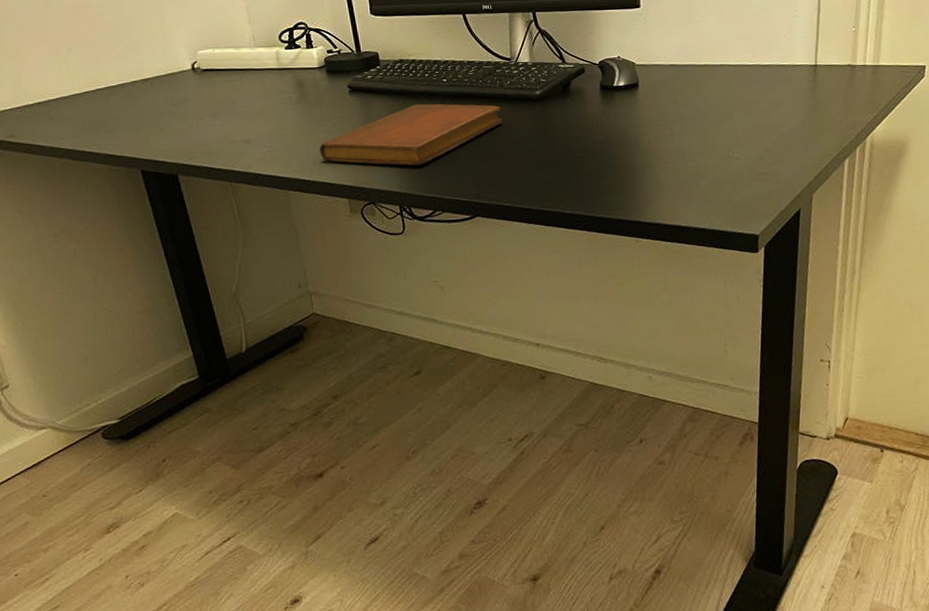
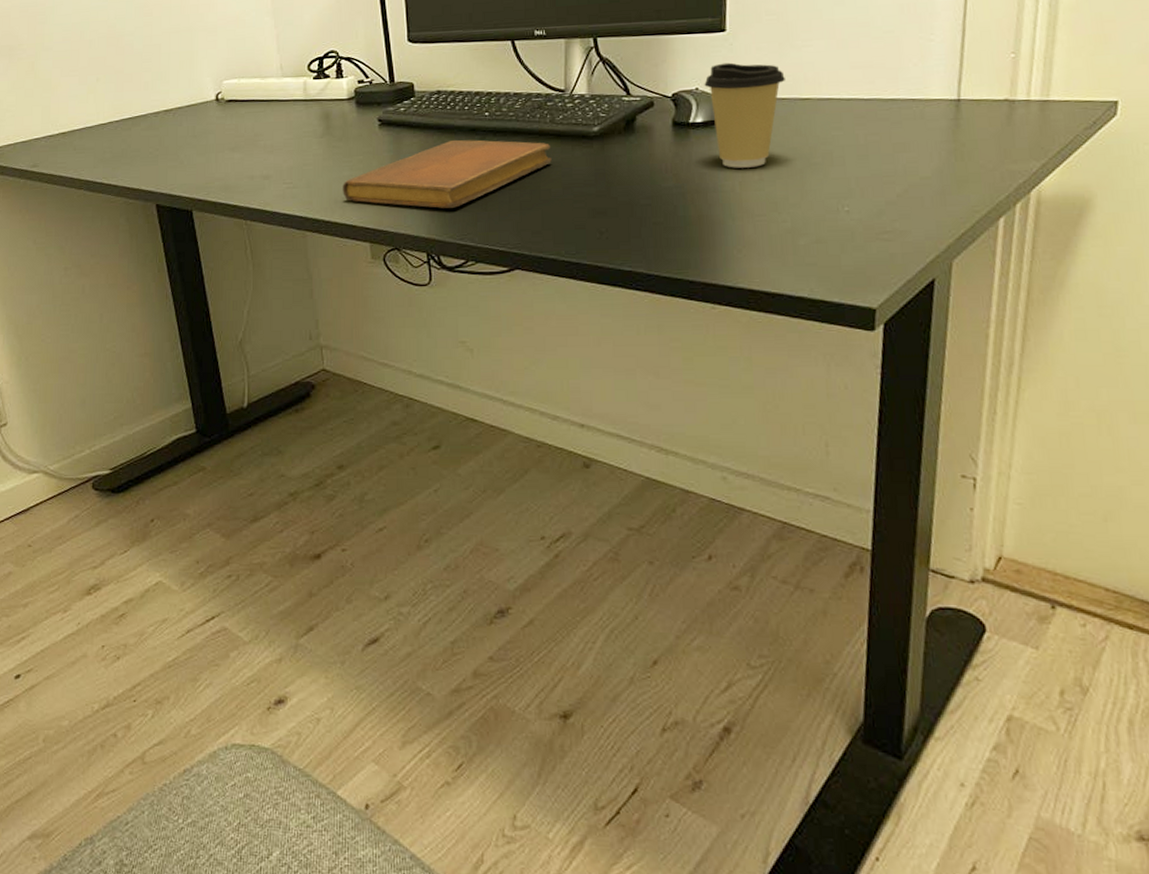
coffee cup: none [624,34,688,124] -> present [704,62,785,168]

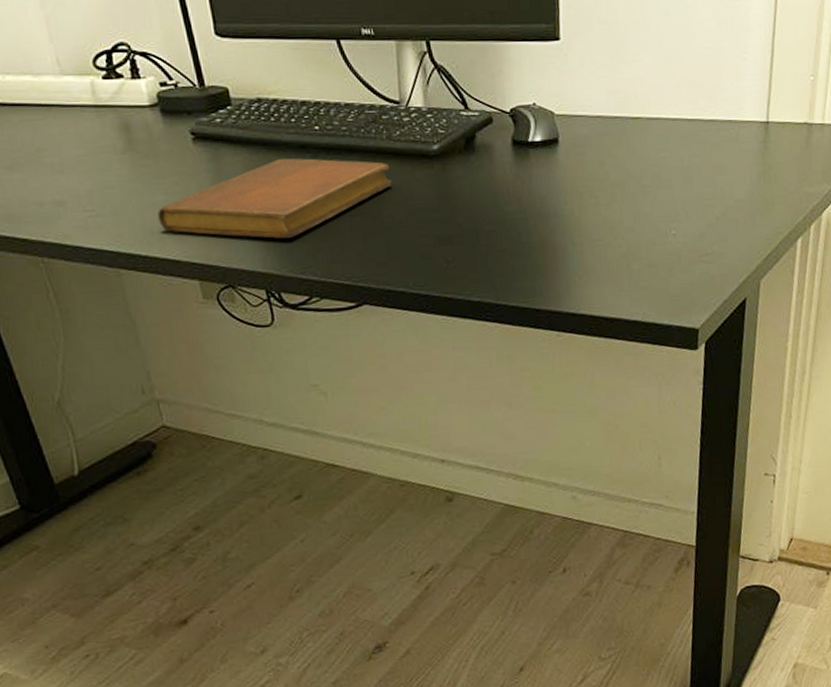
coffee cup: present [704,62,785,168] -> none [541,75,617,191]

